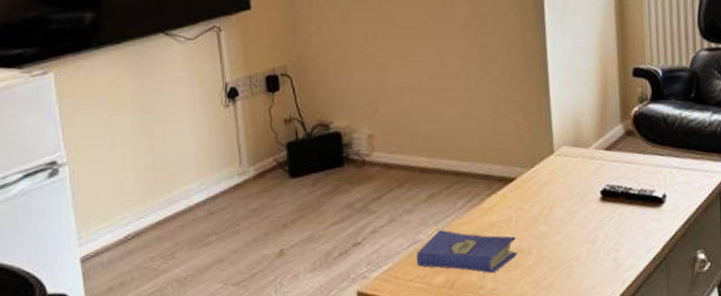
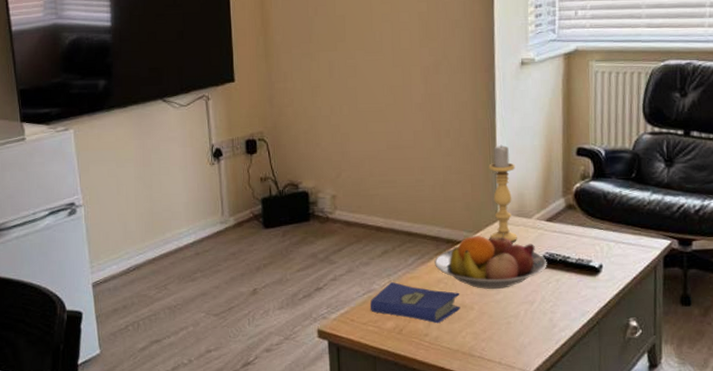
fruit bowl: none [486,166,609,230] -> present [435,233,547,289]
candle holder: none [541,68,576,176] -> present [488,144,518,242]

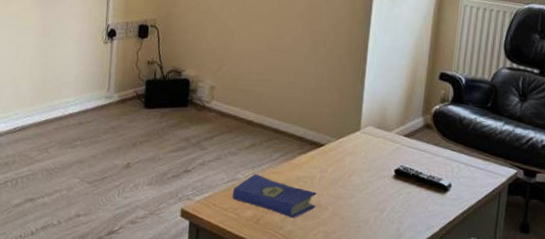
fruit bowl: present [435,233,547,289] -> none [297,141,401,194]
candle holder: present [488,144,518,242] -> none [351,60,382,152]

